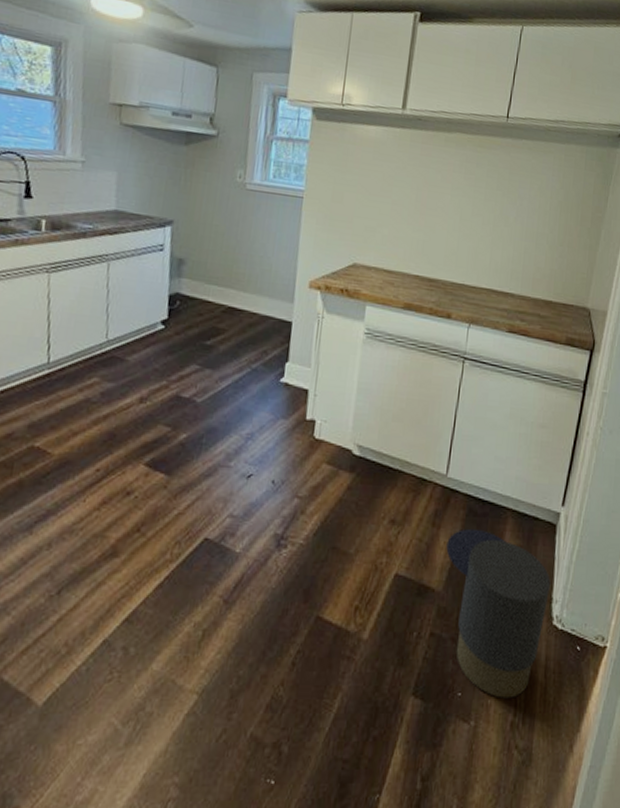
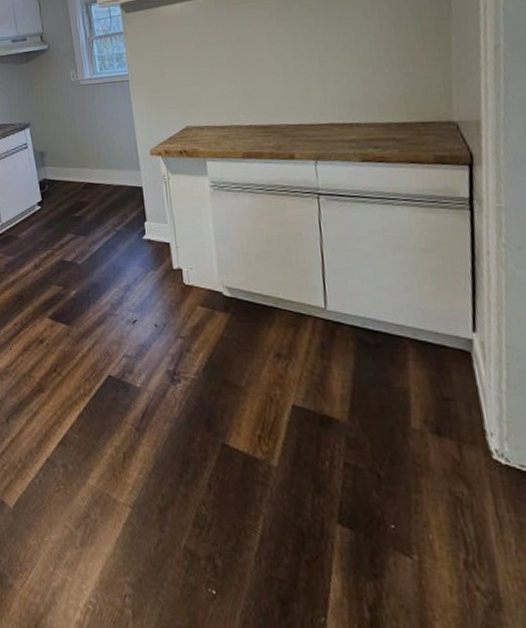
trash can: present [446,528,551,698] -> none [341,359,481,536]

